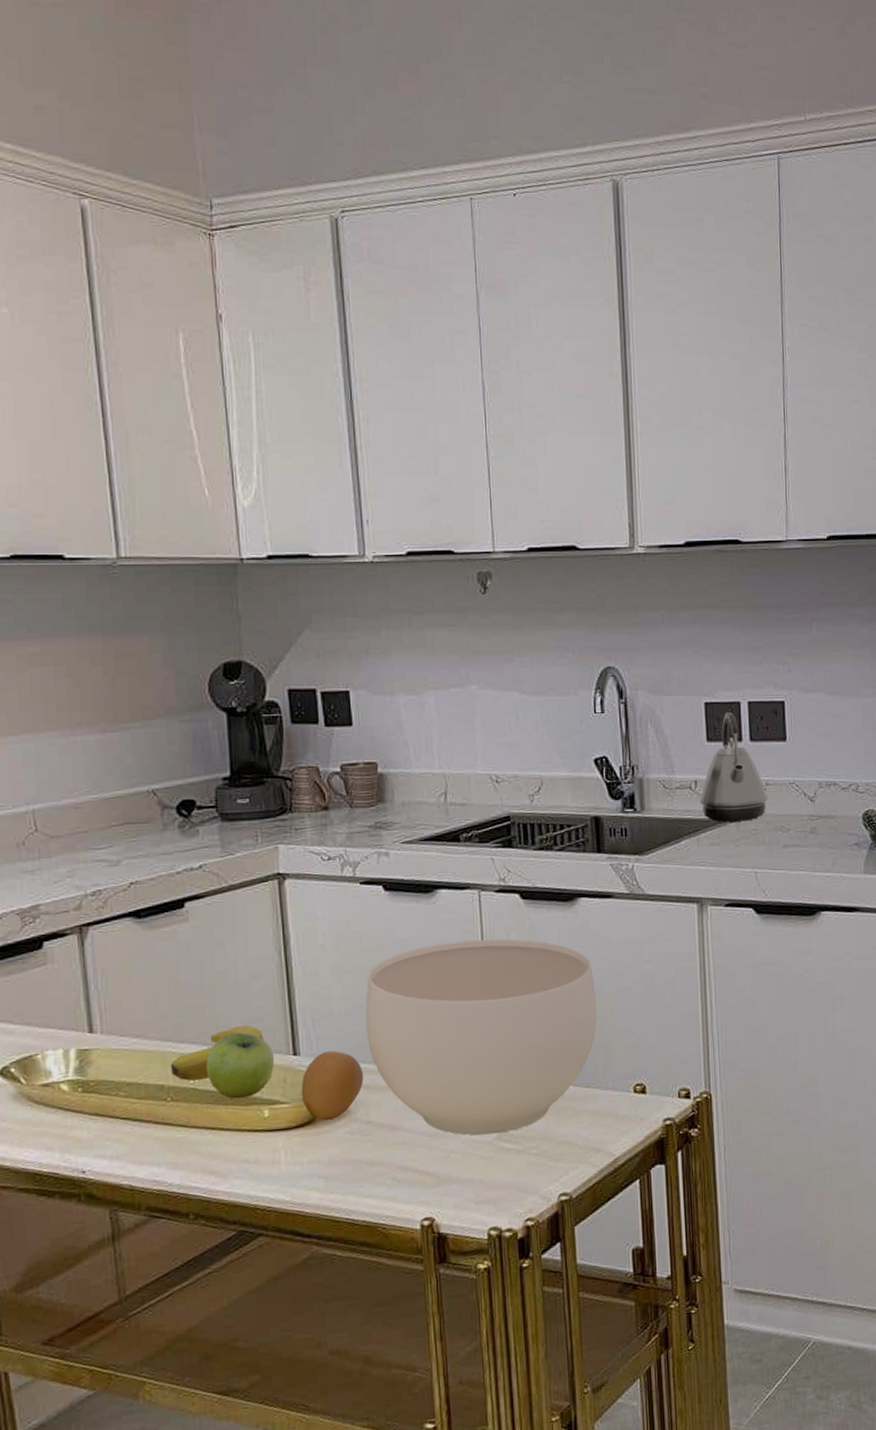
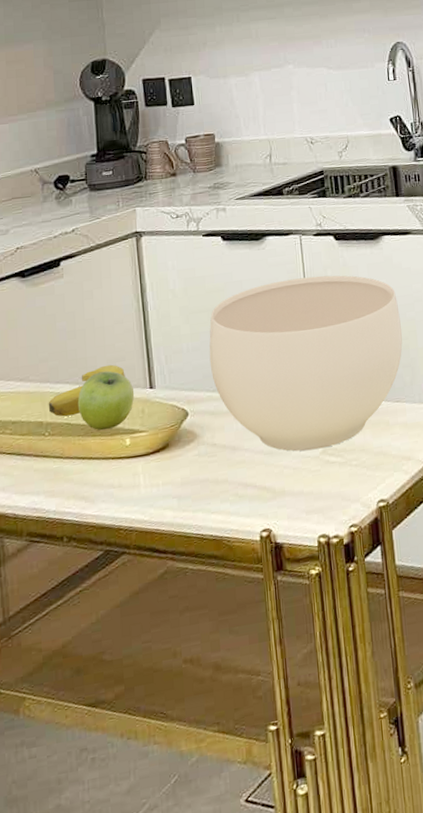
fruit: present [301,1051,364,1121] -> none [156,382,209,446]

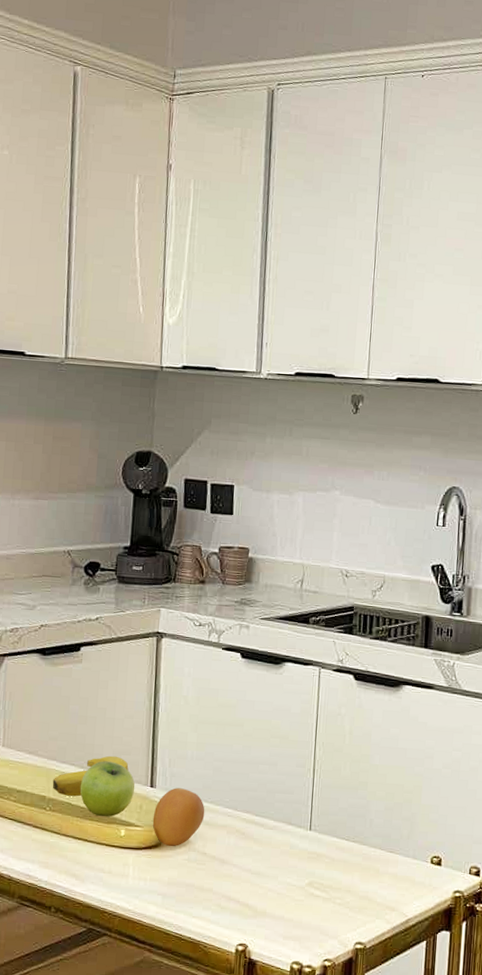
fruit: none [156,382,209,446] -> present [152,788,205,847]
bowl: present [209,275,403,452] -> none [211,709,408,881]

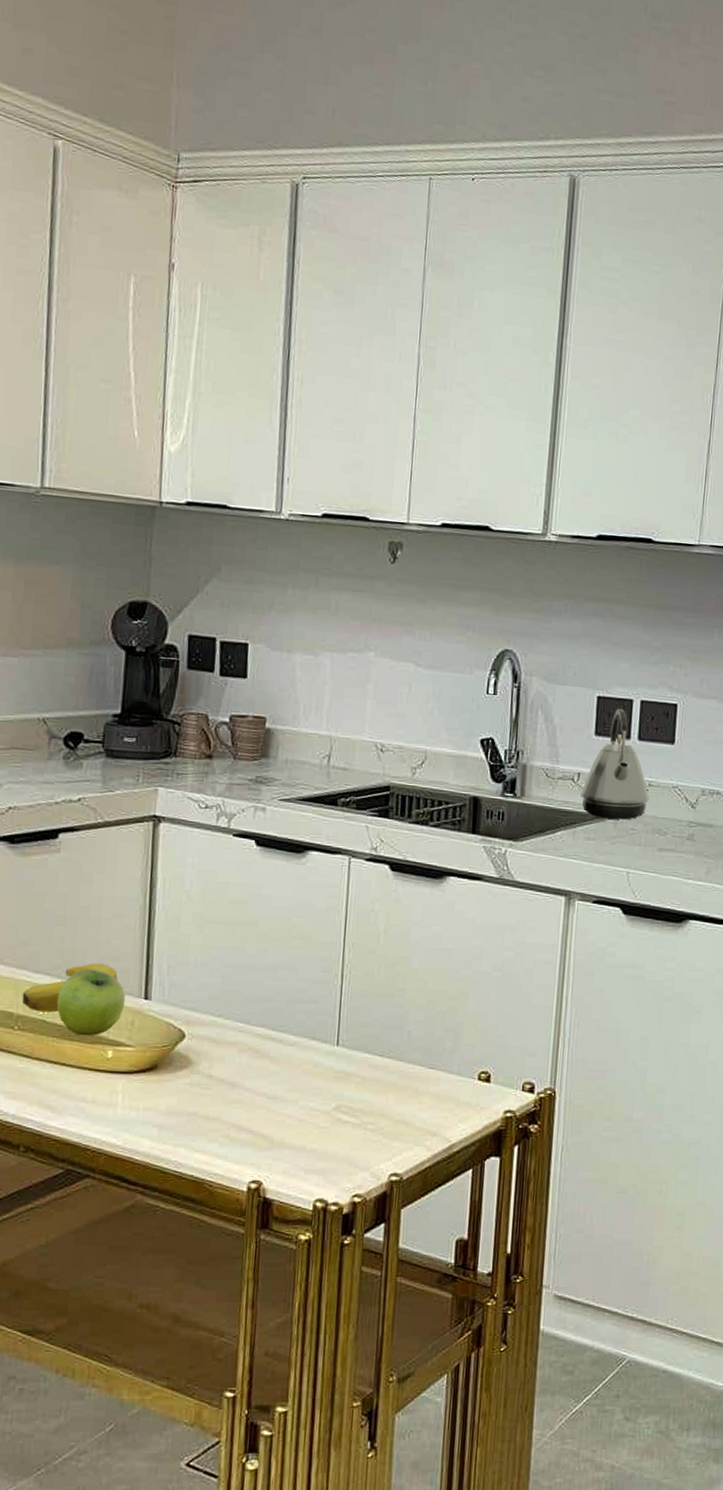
fruit: present [152,788,205,847] -> none [147,999,212,1070]

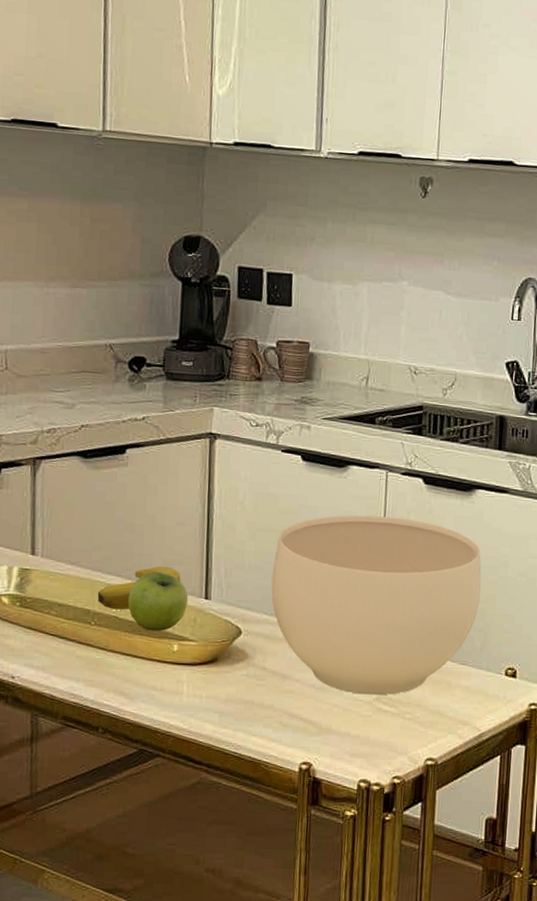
bowl: none [219,905,453,1104] -> present [271,515,481,696]

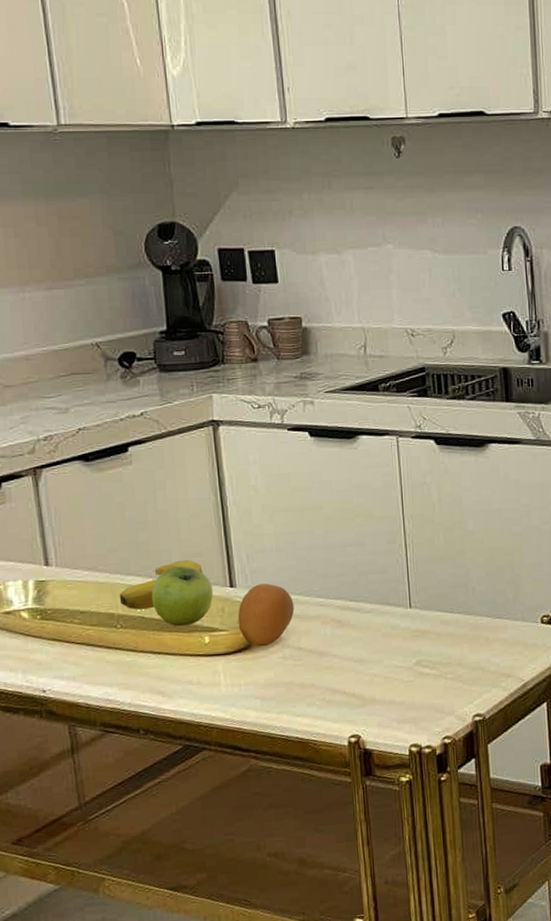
fruit: none [208,599,265,662] -> present [238,583,295,647]
bowl: present [271,515,481,696] -> none [294,481,507,661]

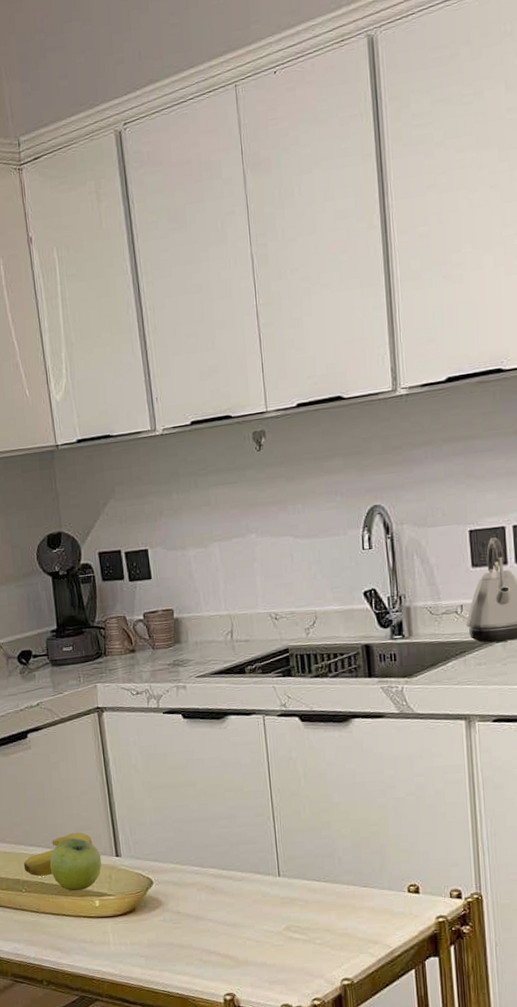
fruit: present [238,583,295,647] -> none [123,853,173,911]

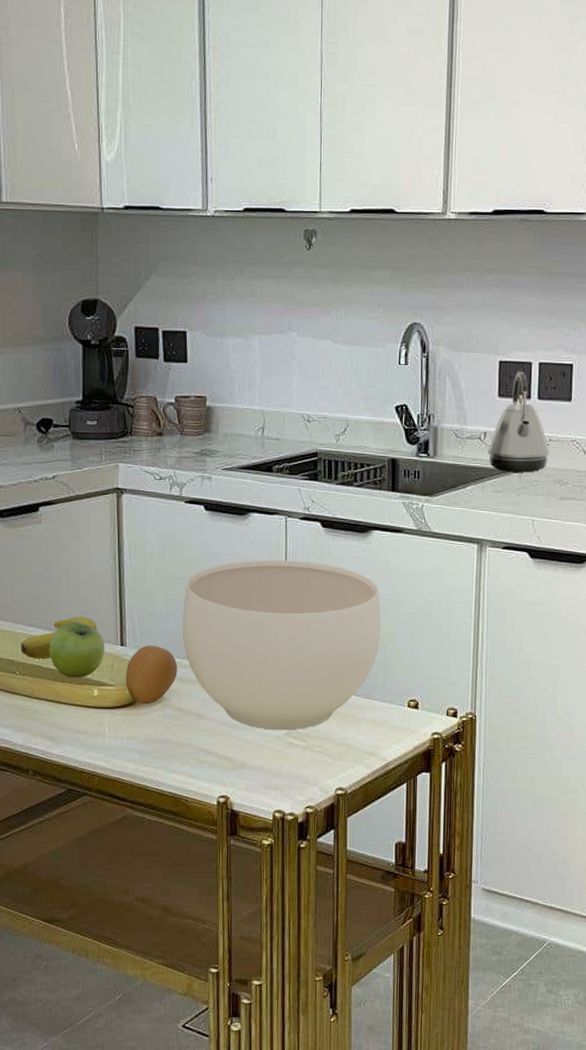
fruit: none [123,853,173,911] -> present [125,645,178,704]
bowl: none [171,757,372,926] -> present [182,560,381,730]

